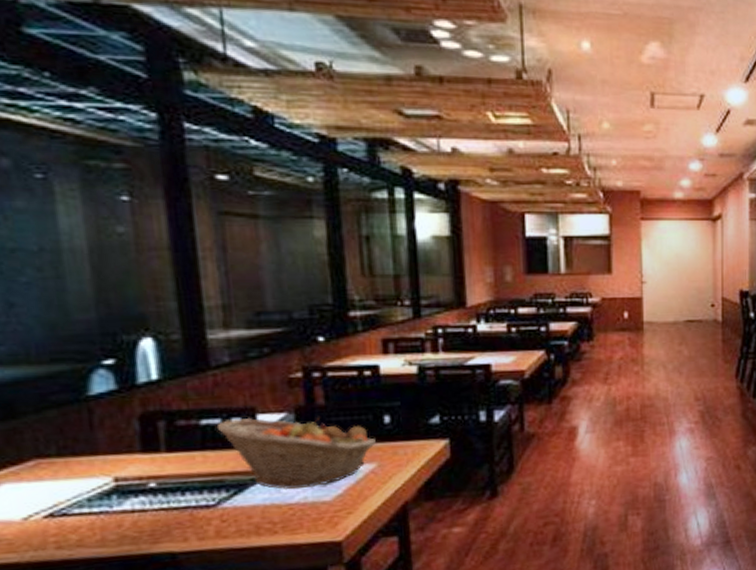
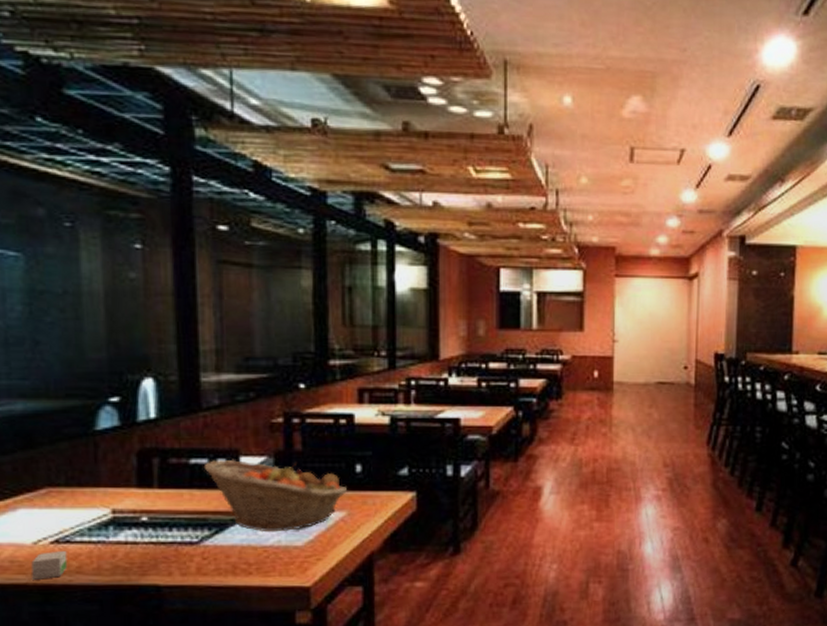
small box: none [22,523,67,558] -> present [31,550,68,580]

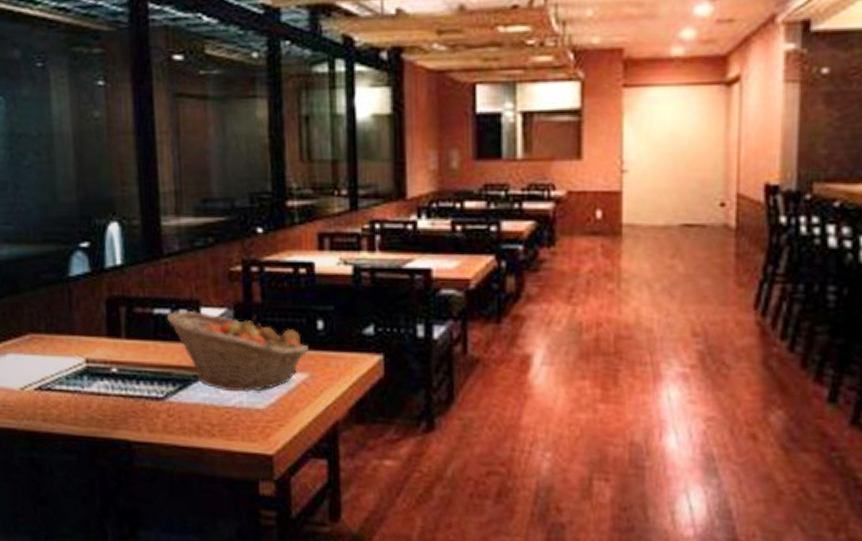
small box: present [31,550,68,580] -> none [20,397,50,426]

